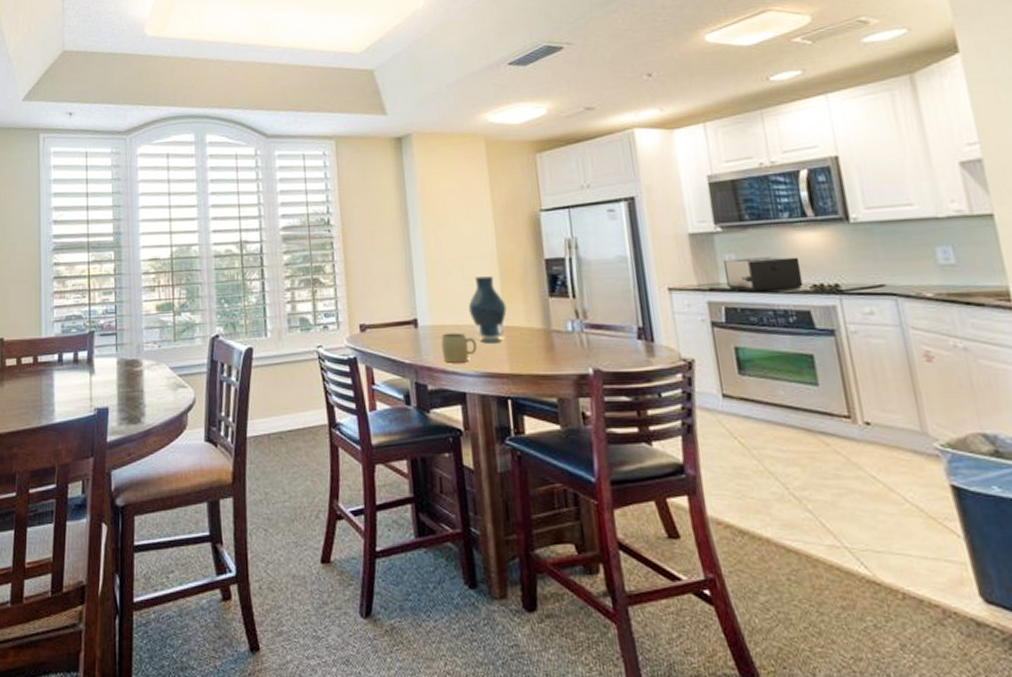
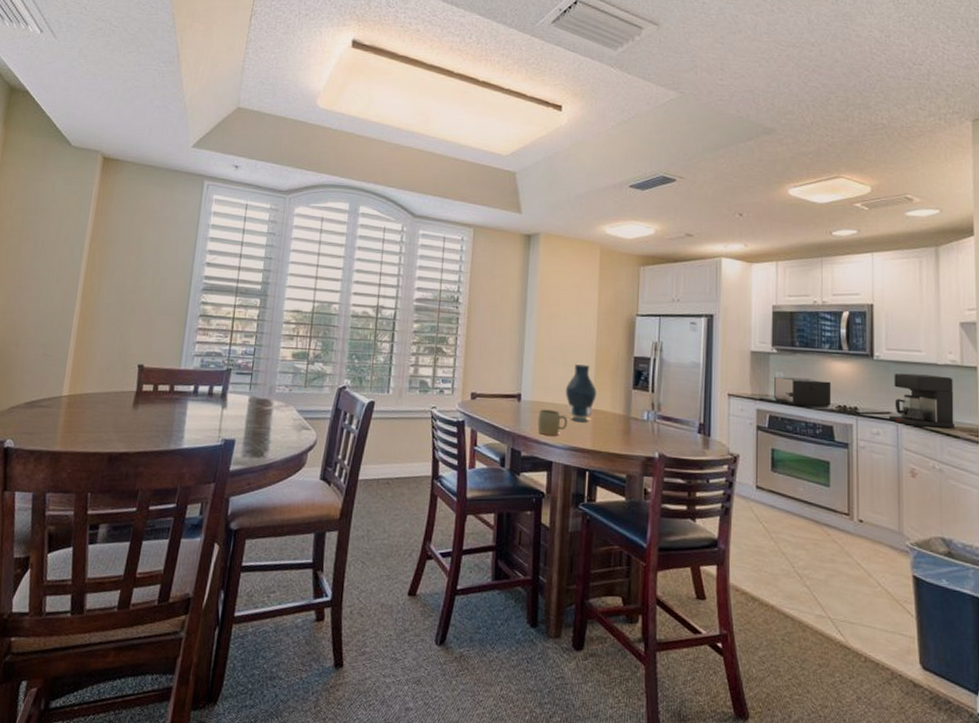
coffee maker: none [881,231,975,299] -> present [889,373,954,429]

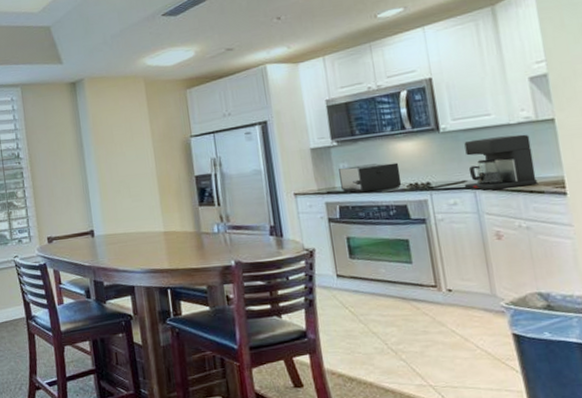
mug: present [537,409,567,436] -> none [113,239,142,264]
vase: present [565,364,597,423] -> none [134,192,165,246]

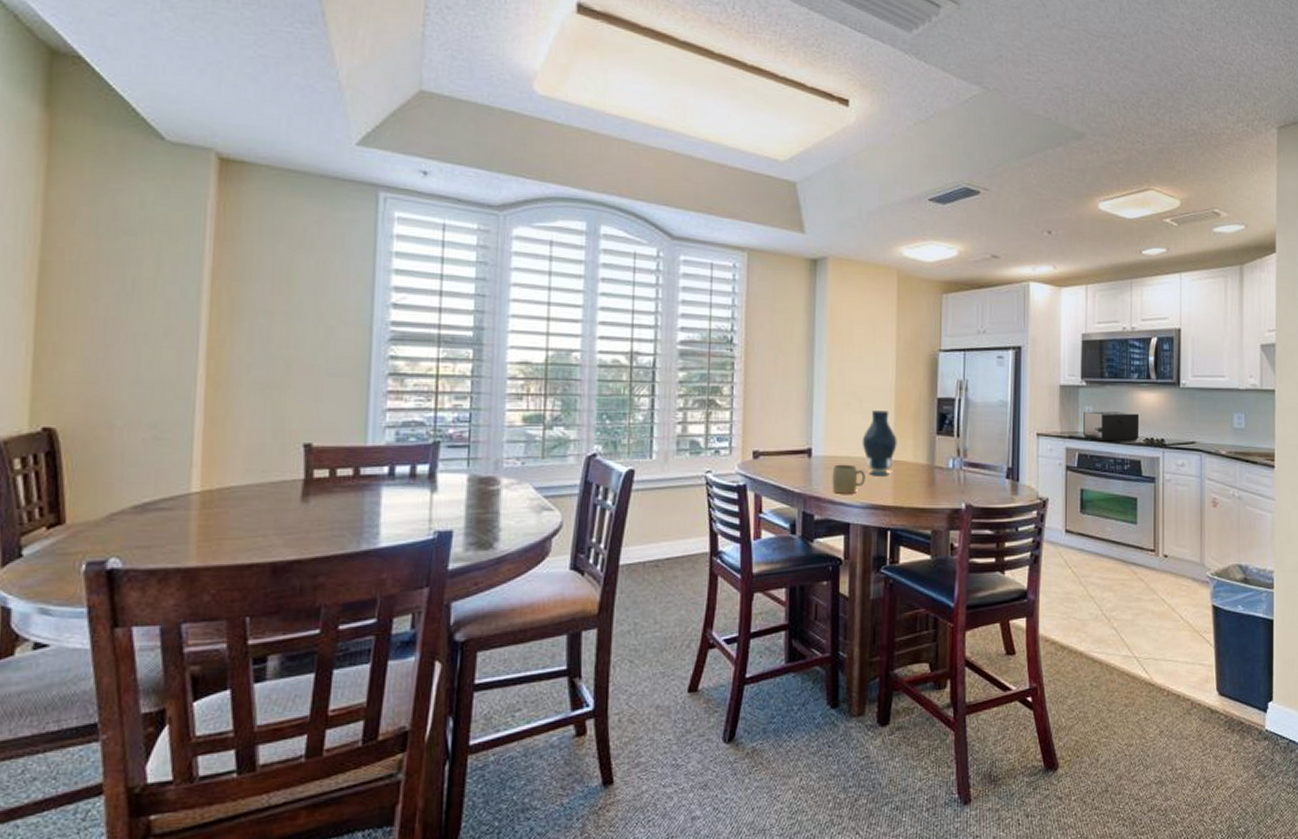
mug: none [113,239,142,264] -> present [832,464,865,494]
vase: none [134,192,165,246] -> present [862,410,897,476]
coffee maker: present [464,134,537,191] -> none [1194,400,1253,456]

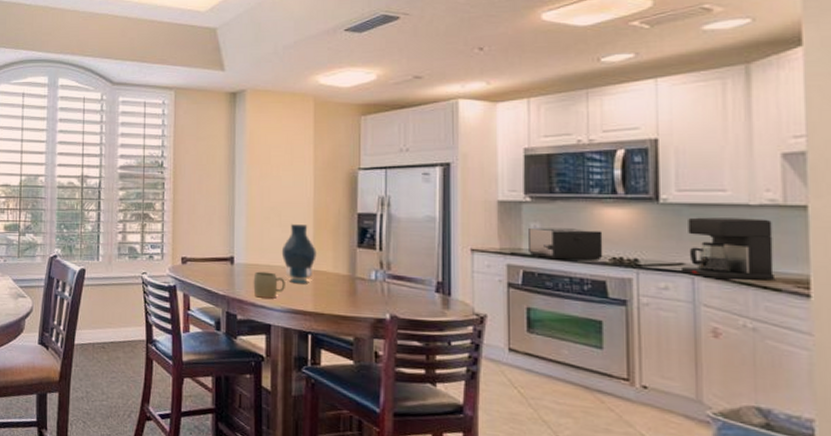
coffee maker: none [1194,400,1253,456] -> present [682,217,774,281]

